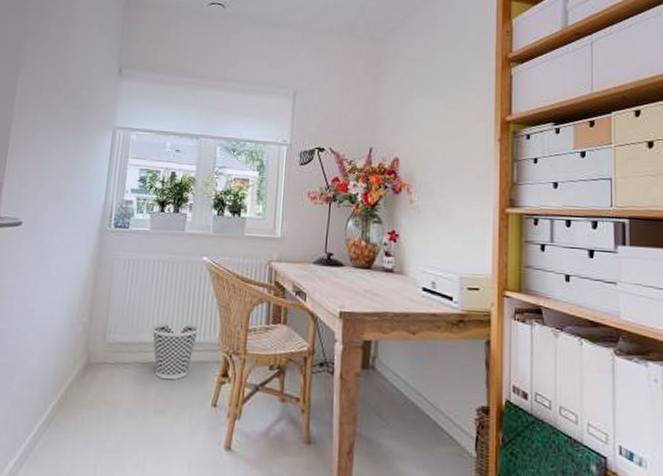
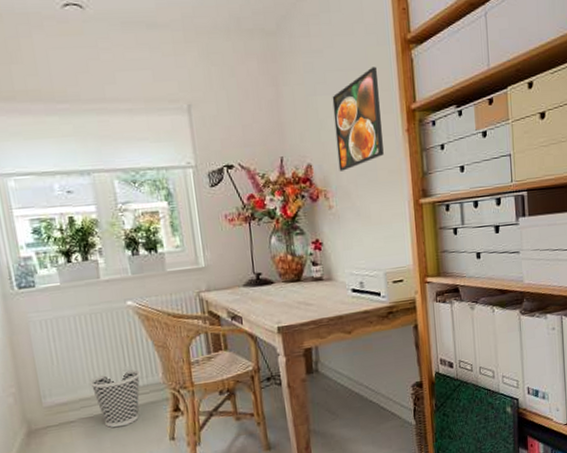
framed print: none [425,78,476,169] -> present [332,66,384,171]

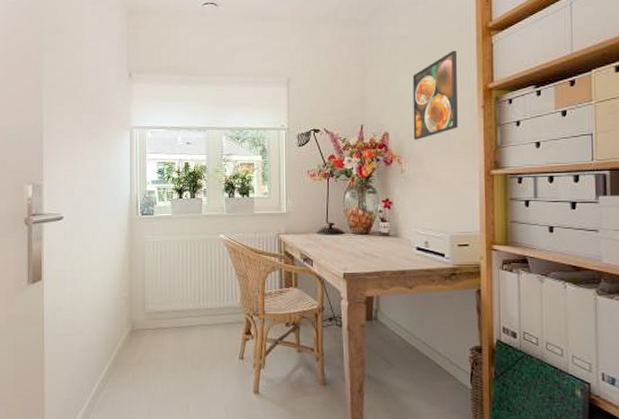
wastebasket: present [89,369,141,428] -> none [183,291,223,340]

